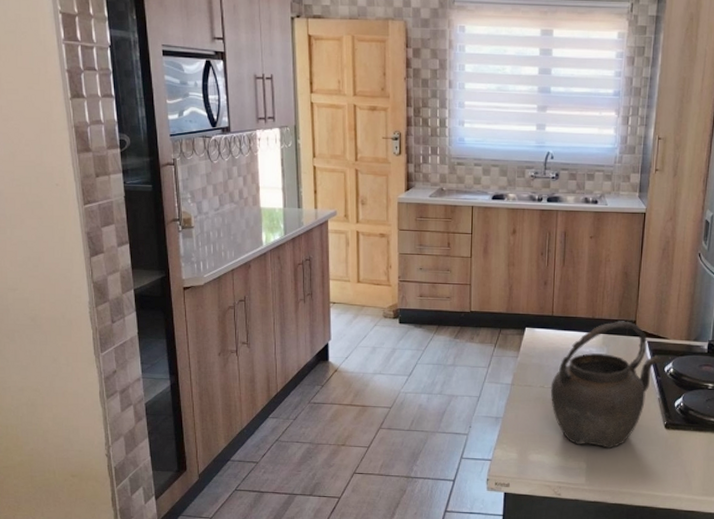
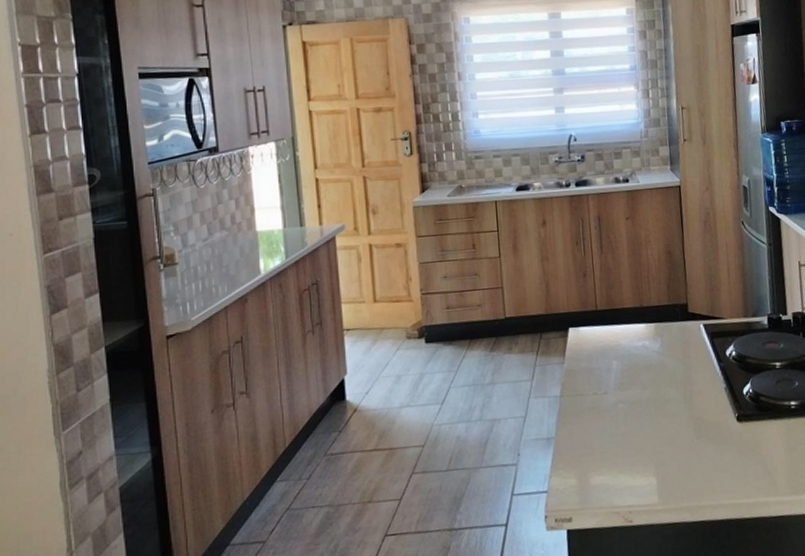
kettle: present [550,321,664,448] -> none [605,305,724,457]

